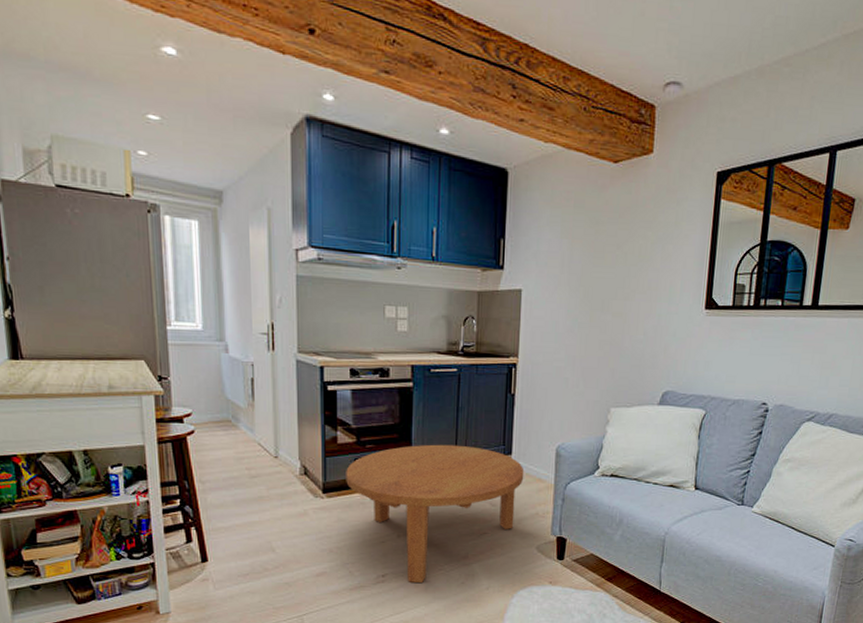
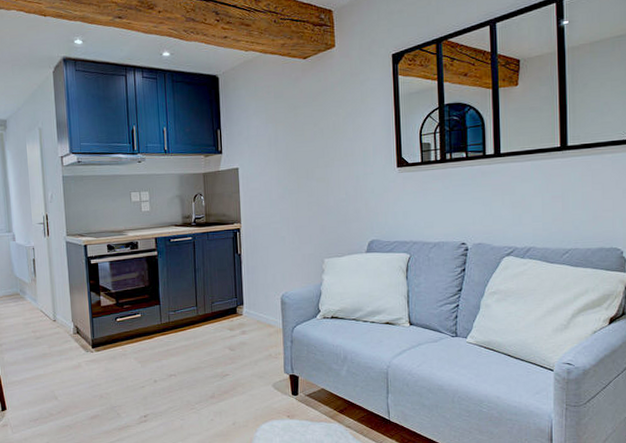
coffee table: present [346,444,524,582] -> none [109,300,256,421]

